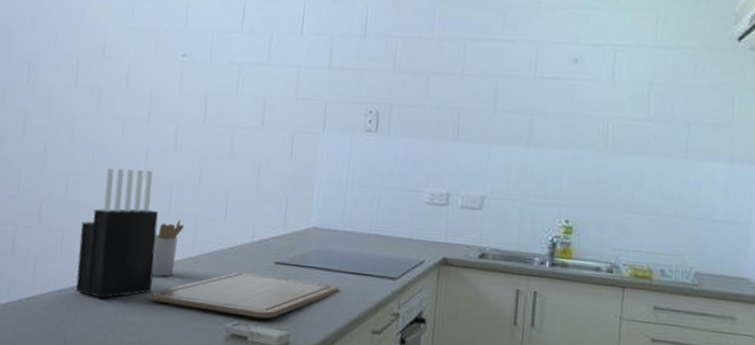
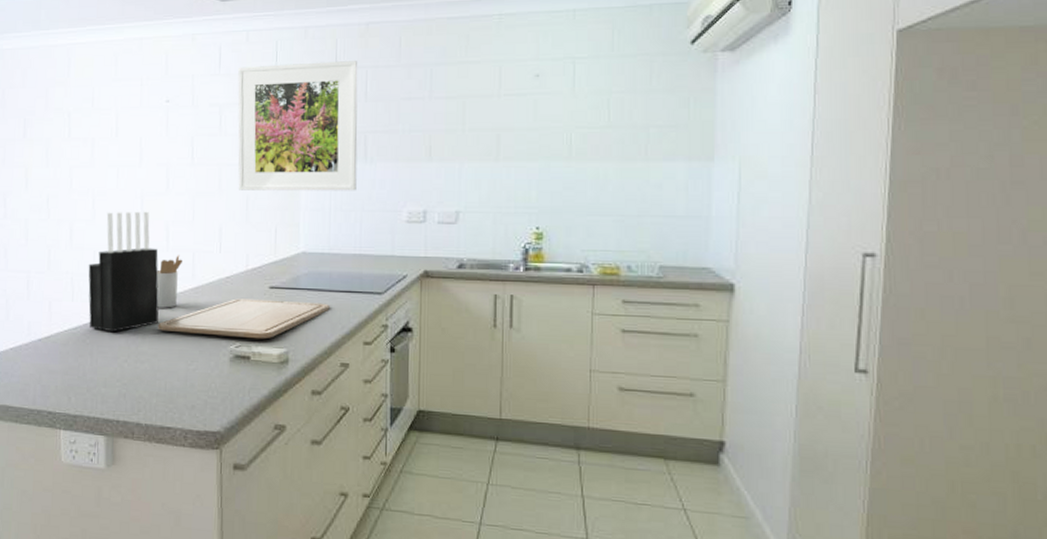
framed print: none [250,26,388,167] -> present [237,61,358,191]

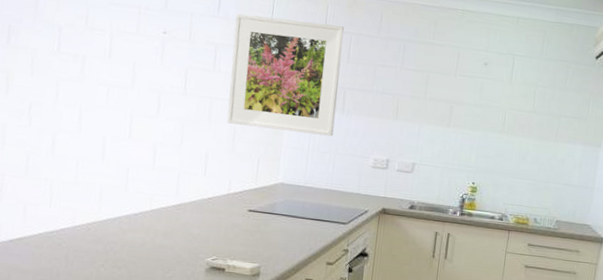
knife block: present [88,211,159,333] -> none [66,127,144,239]
utensil holder: present [156,255,182,308] -> none [139,174,167,221]
chopping board: present [158,298,330,339] -> none [138,217,301,255]

